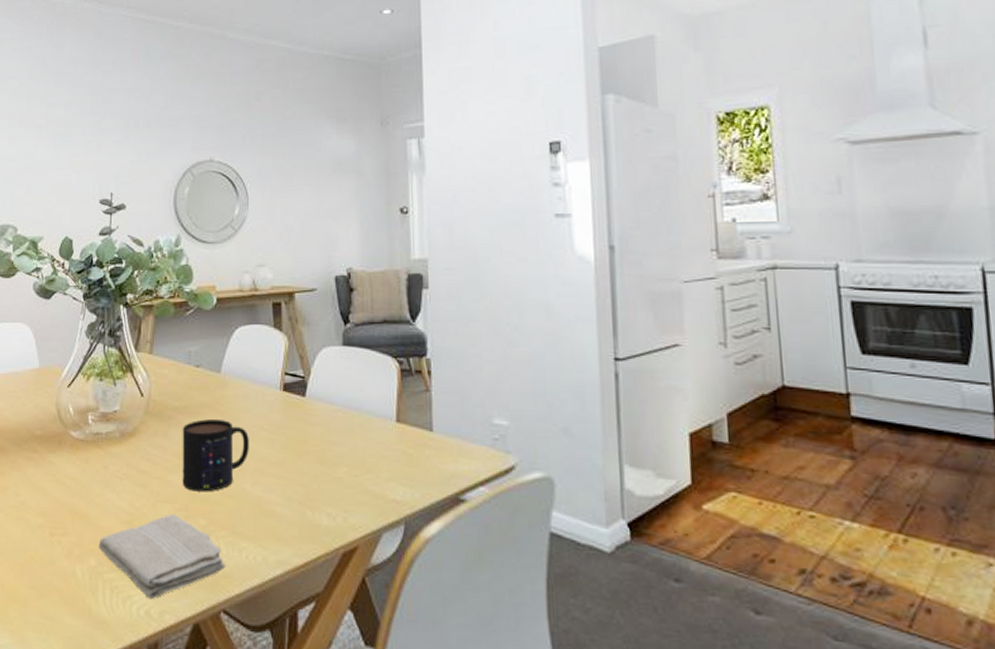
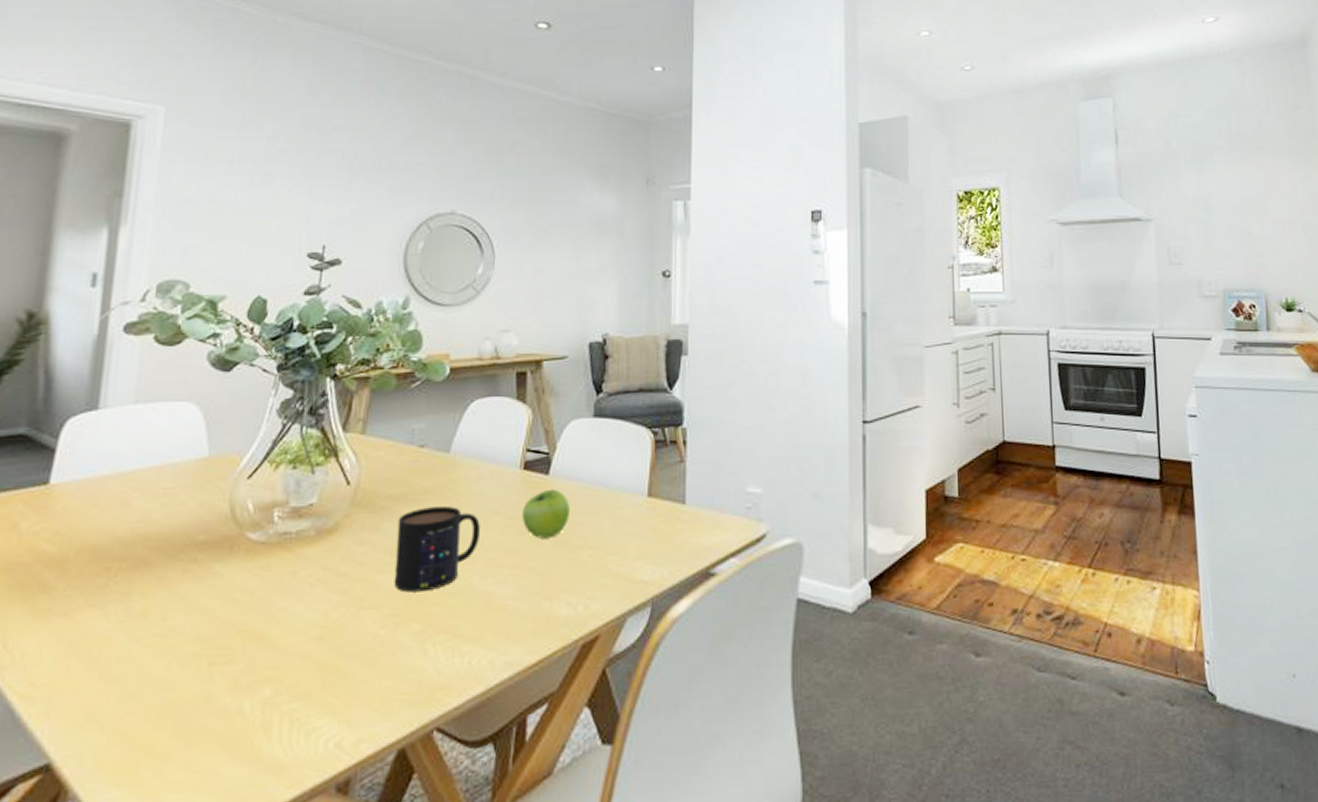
washcloth: present [98,514,225,600] -> none [276,621,442,728]
fruit: none [285,409,325,454] -> present [522,489,570,539]

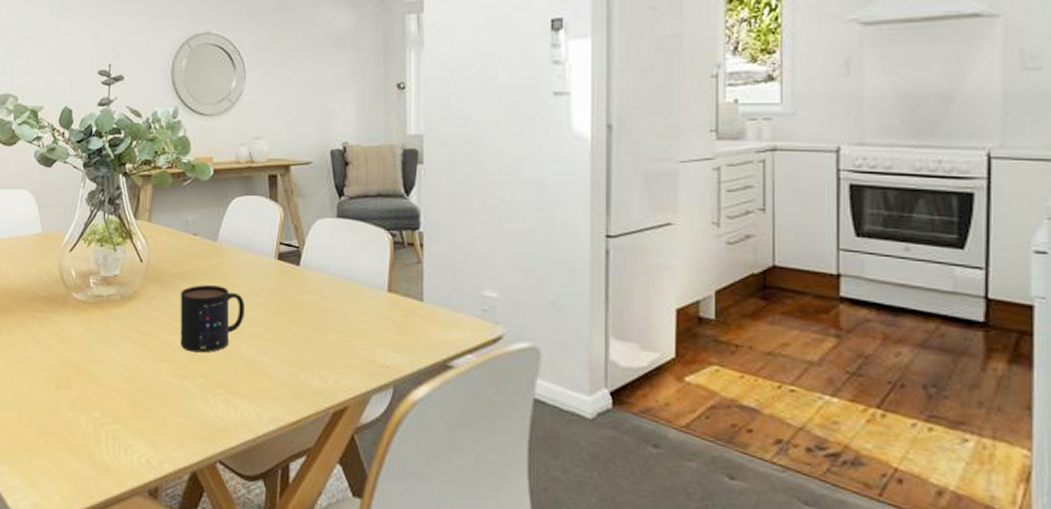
fruit: present [522,489,570,539] -> none [279,278,319,320]

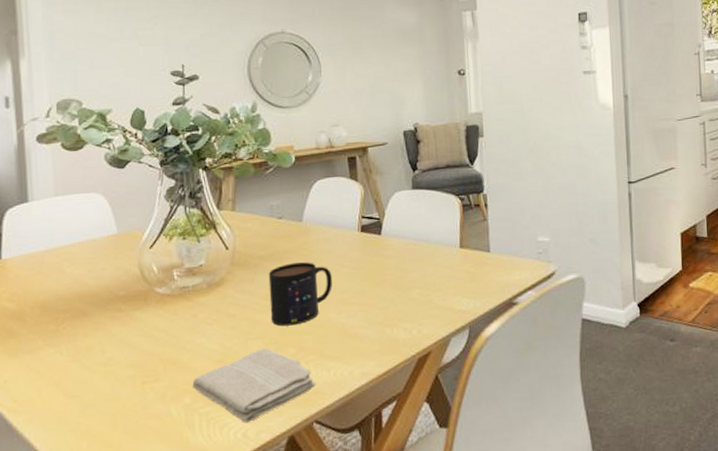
washcloth: none [101,372,221,449] -> present [192,348,315,423]

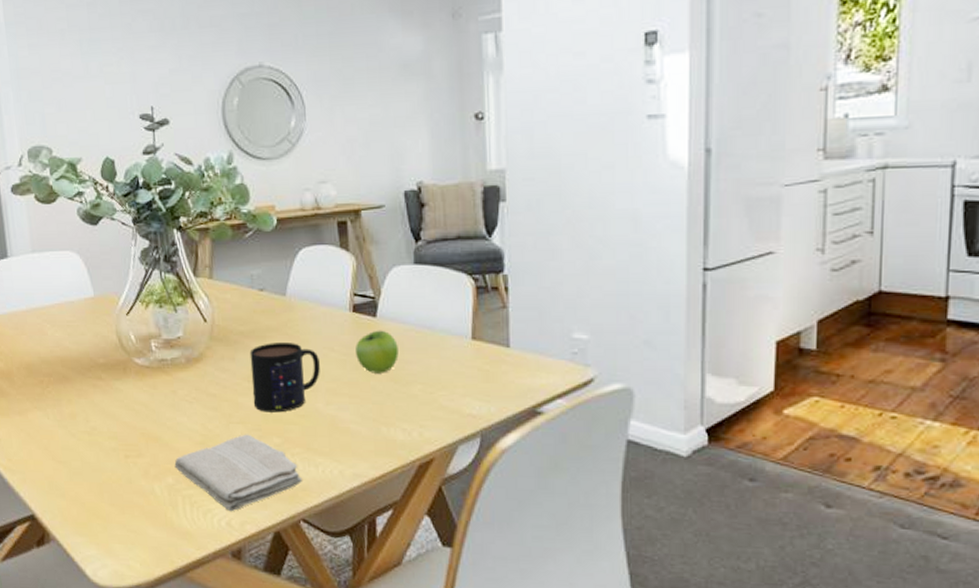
fruit: none [363,245,400,283] -> present [356,330,399,373]

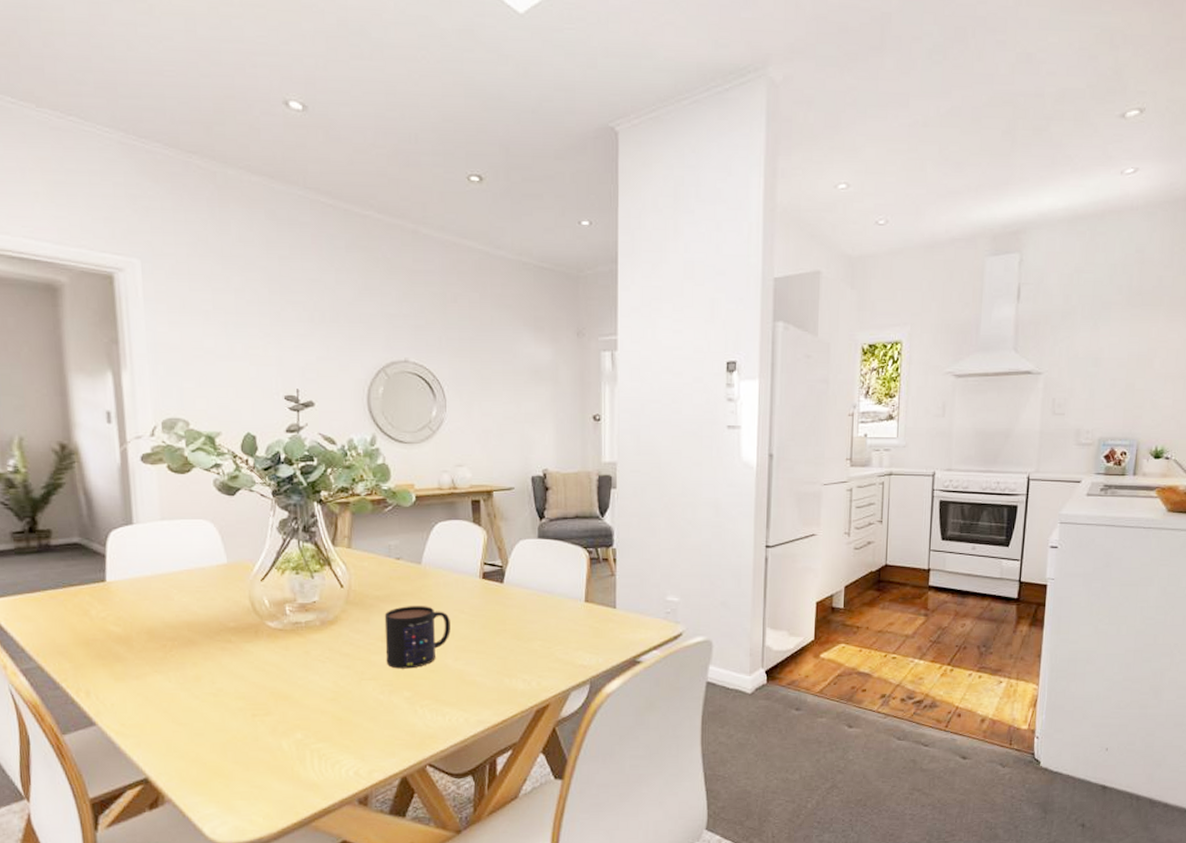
washcloth: present [174,434,302,512] -> none [304,689,430,762]
fruit: present [356,330,399,373] -> none [484,594,522,632]

